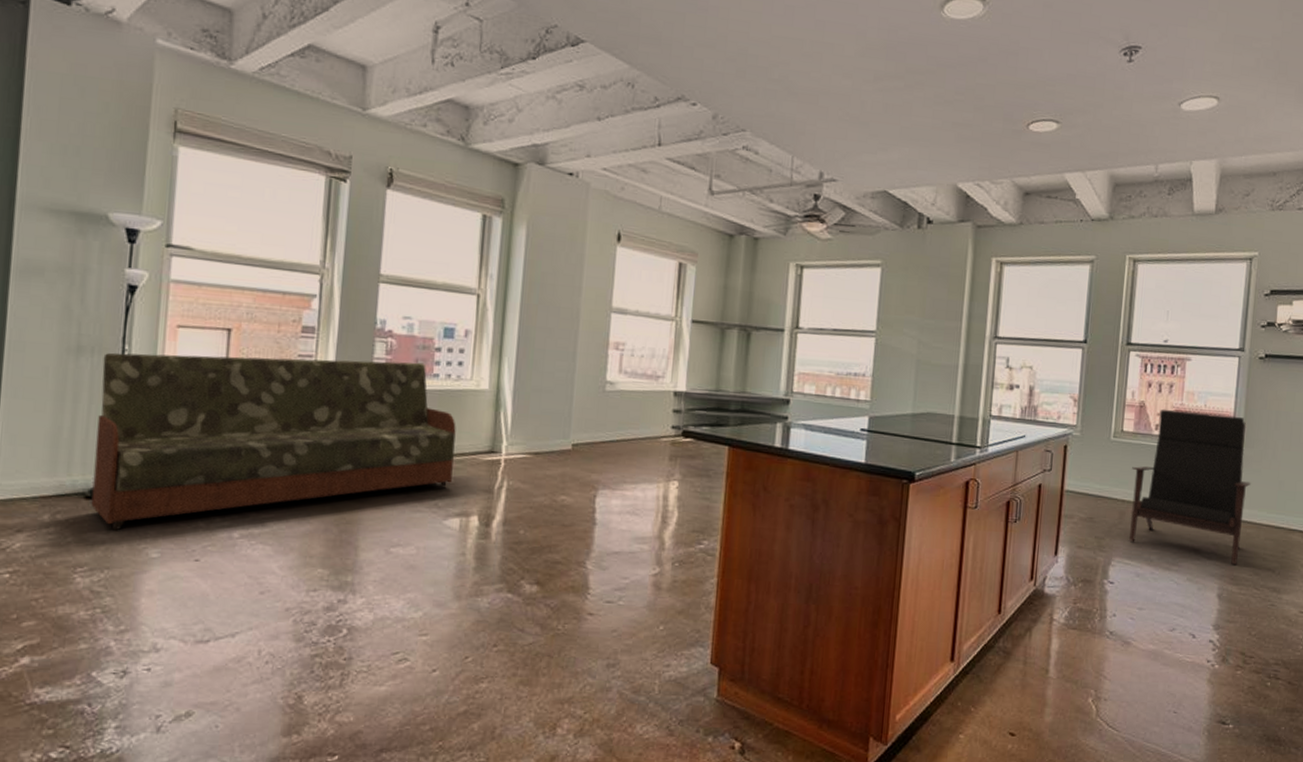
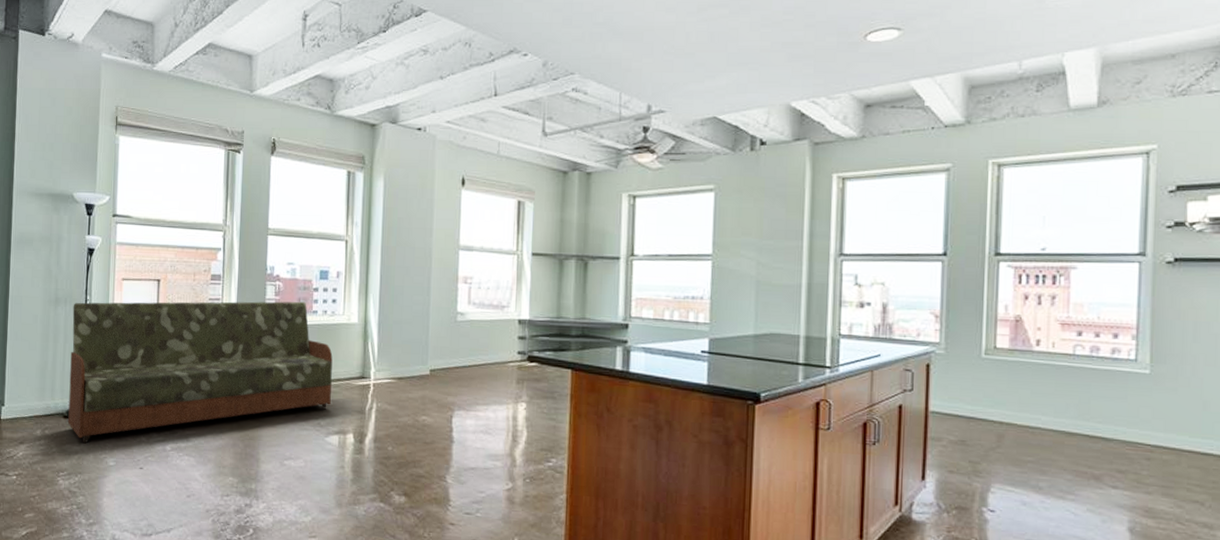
lounge chair: present [1129,409,1251,564] -> none [1010,322,1165,495]

